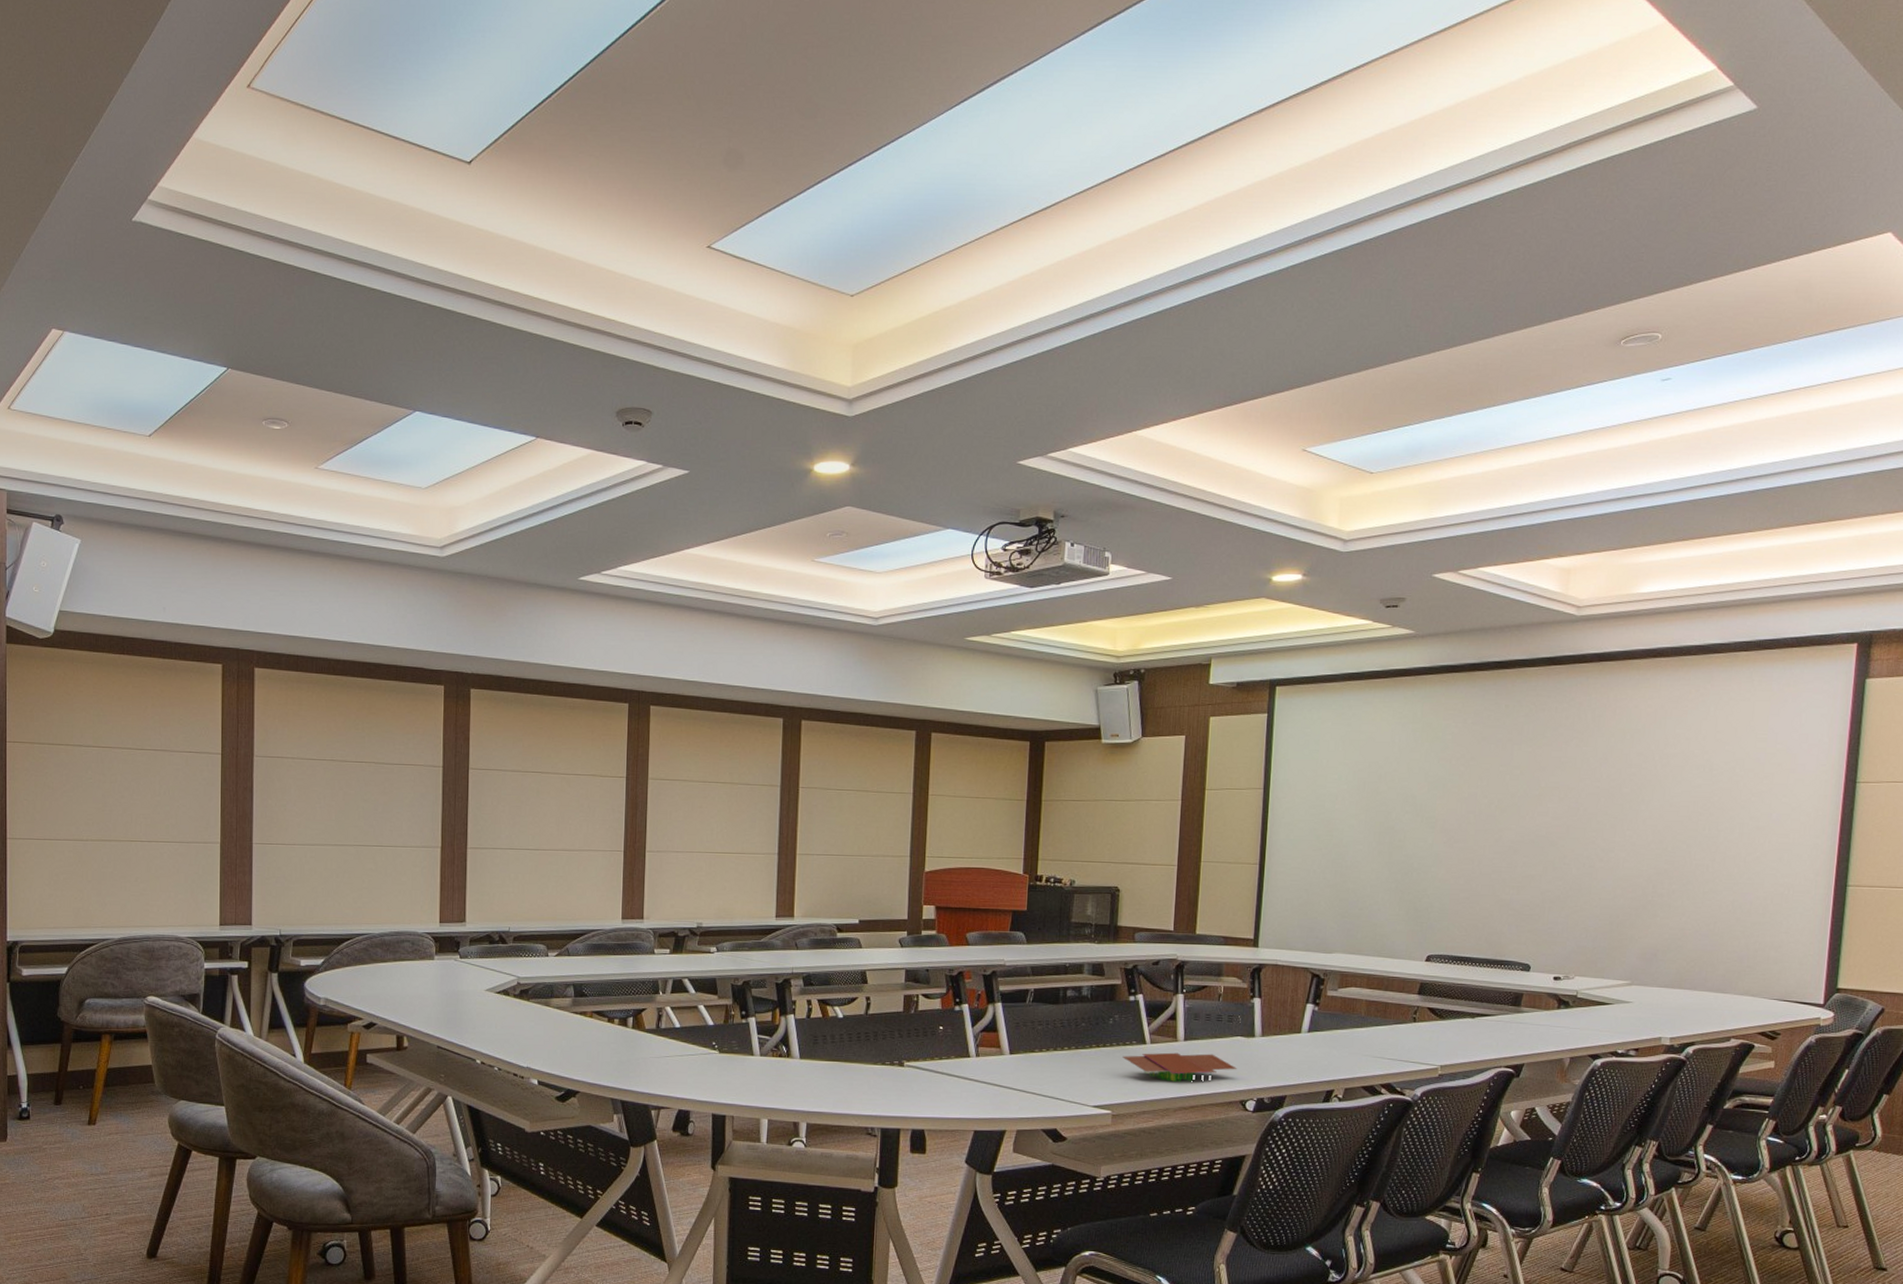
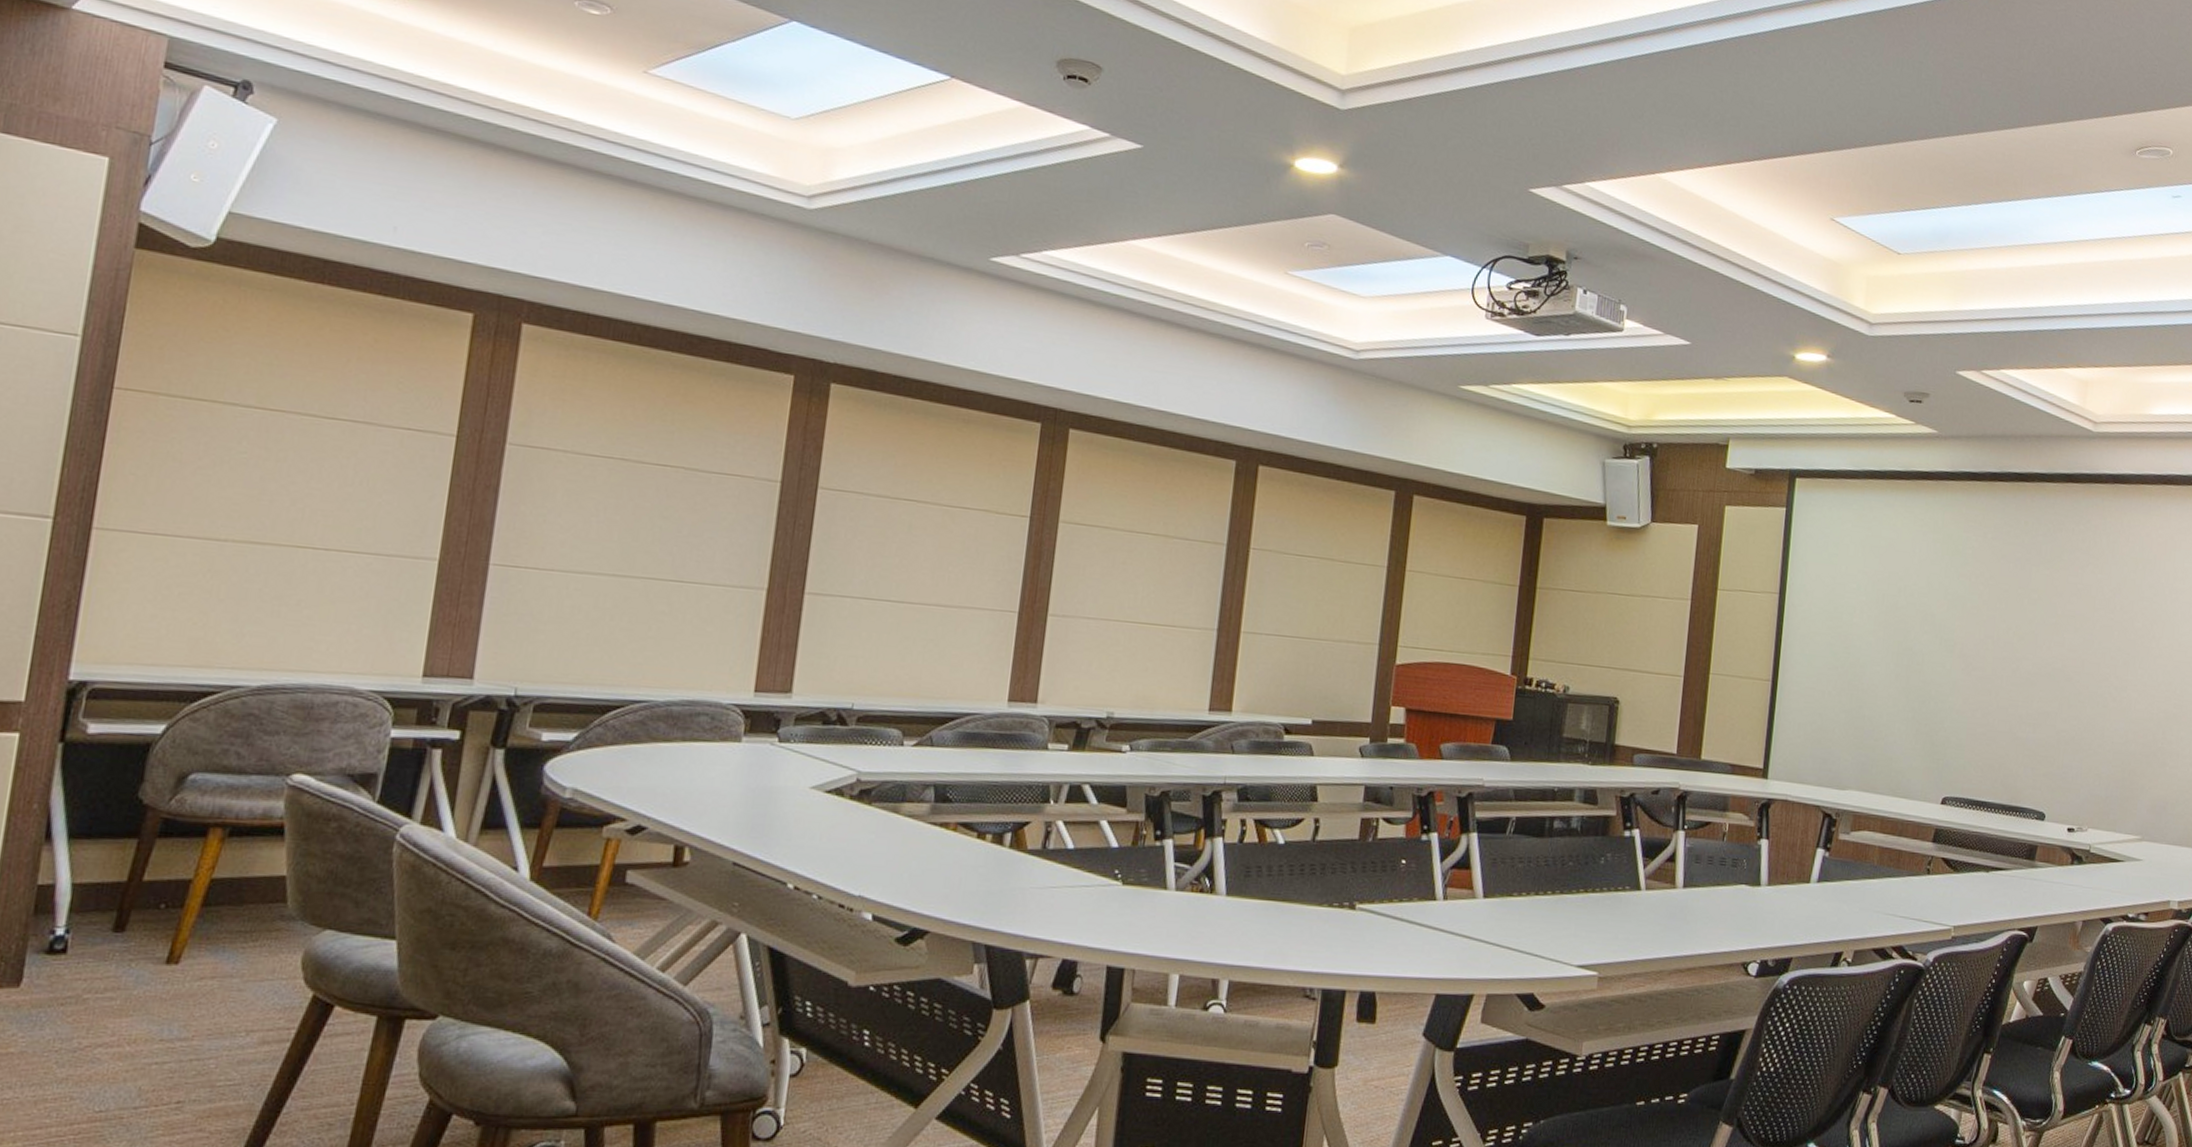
papers: present [1122,1052,1238,1082] -> none [1613,901,1741,938]

